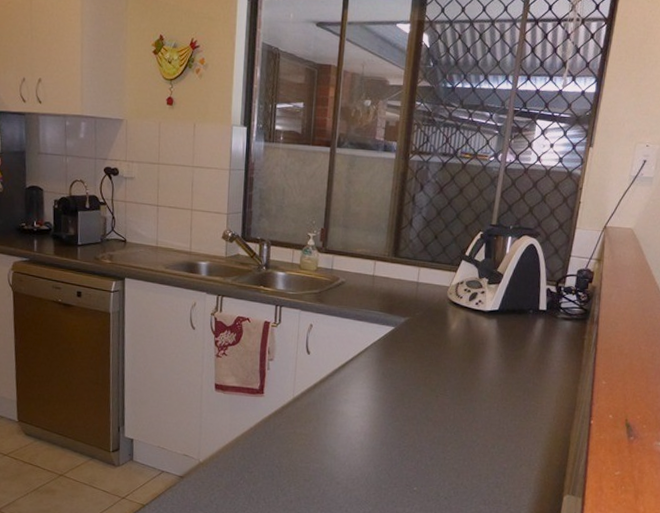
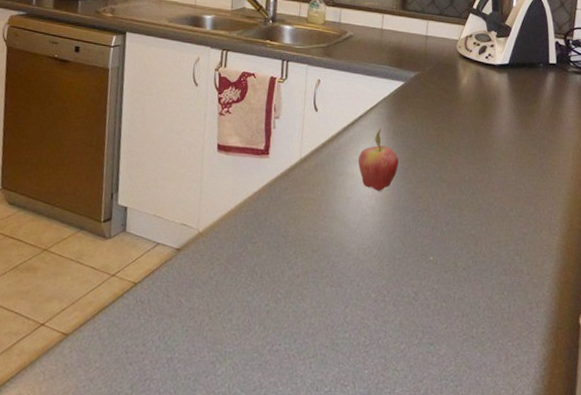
fruit: none [347,370,387,428] -> present [357,127,399,191]

